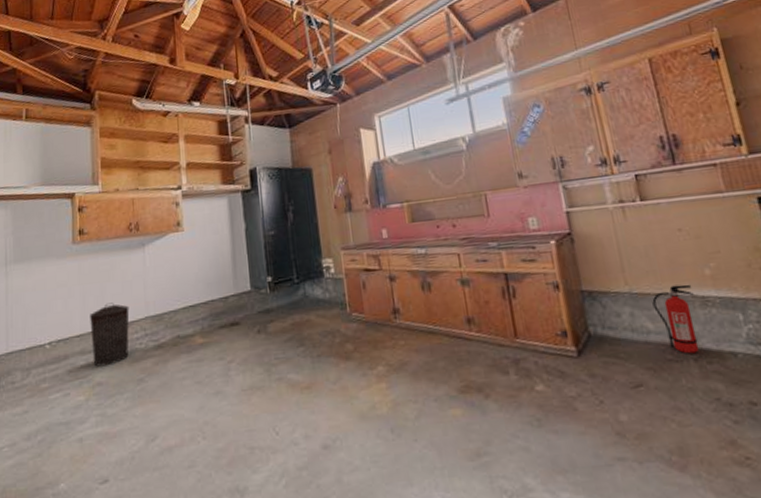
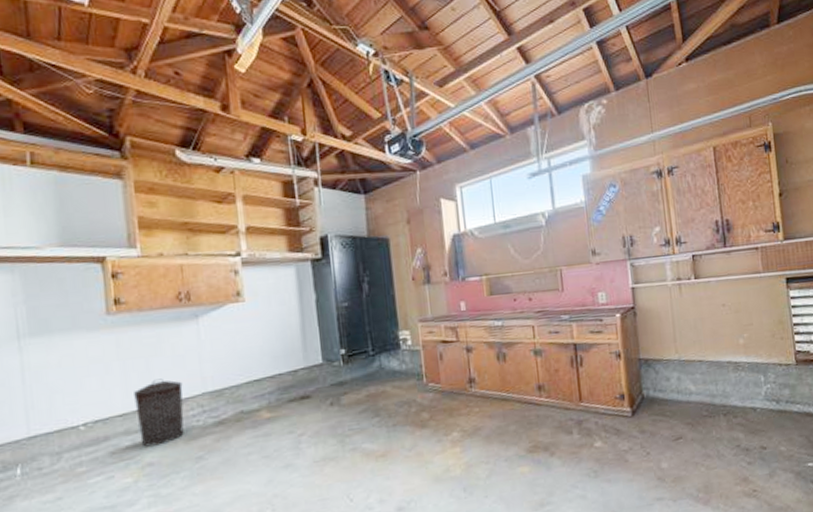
fire extinguisher: present [652,284,700,354] -> none [696,352,729,411]

